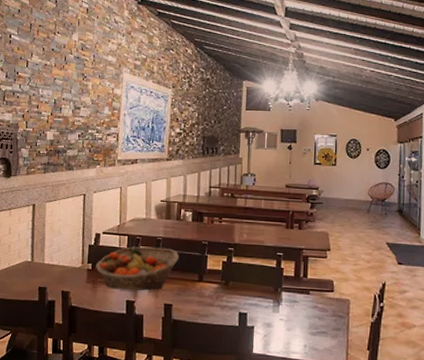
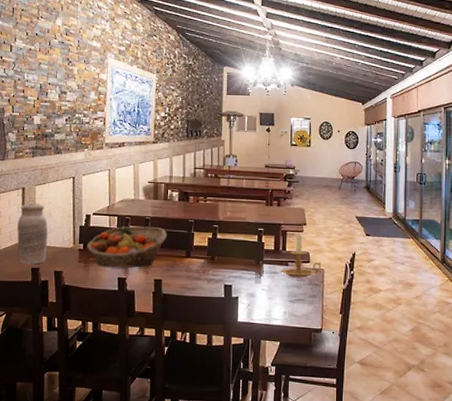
vase: none [25,220,57,283] -> present [17,203,48,264]
candle holder: none [301,258,347,309] -> present [280,232,322,278]

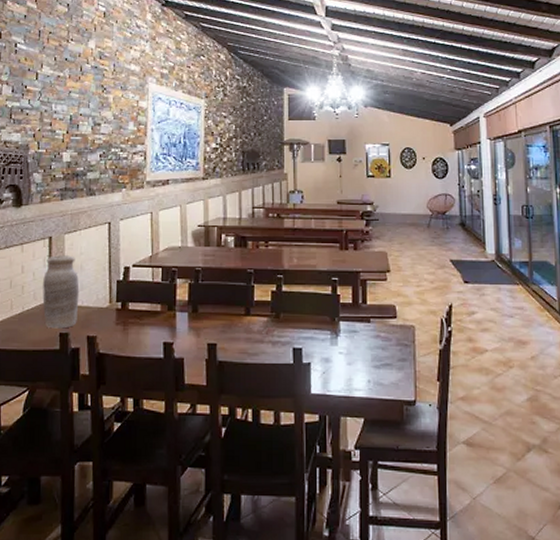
fruit basket: present [86,226,167,269] -> none [125,279,221,331]
candle holder: present [280,232,322,278] -> none [361,281,411,337]

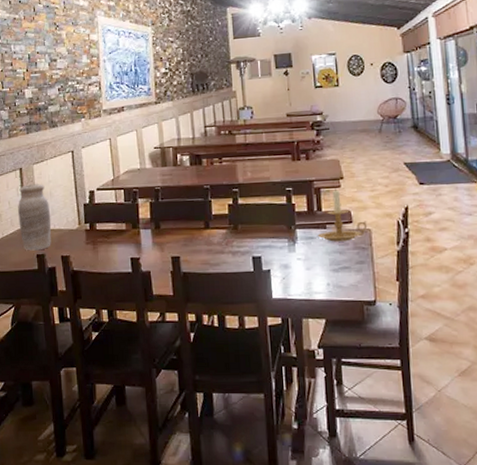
candle holder: none [361,281,411,337] -> present [318,188,368,242]

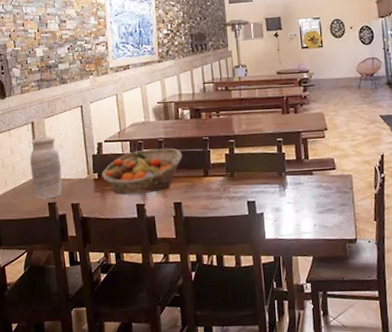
fruit basket: none [93,197,181,247] -> present [101,148,182,195]
candle holder: present [318,188,368,242] -> none [305,138,349,187]

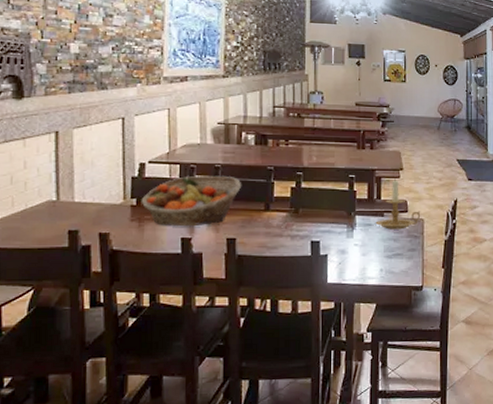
vase: present [30,136,62,200] -> none [48,150,90,226]
candle holder: none [305,138,349,187] -> present [375,178,421,230]

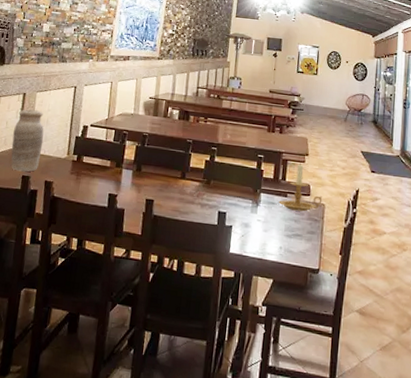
vase: none [48,150,90,226] -> present [11,109,44,172]
fruit basket: present [141,175,241,227] -> none [80,140,163,185]

